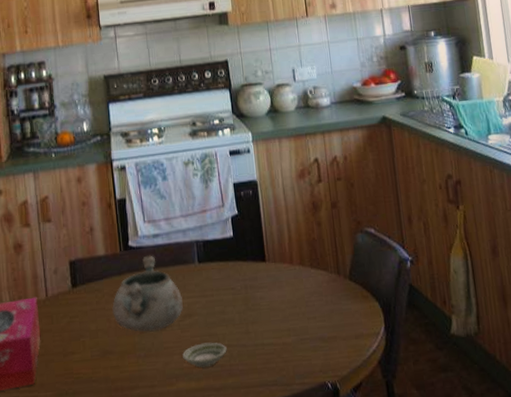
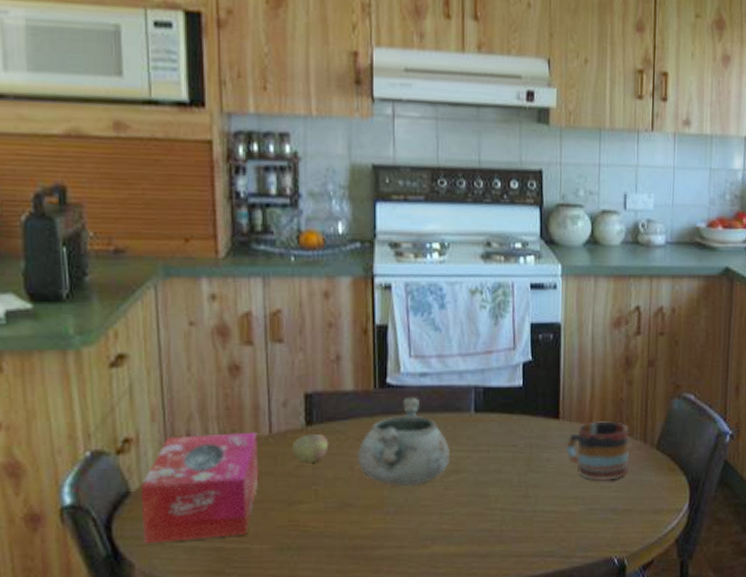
apple: none [63,294,90,319] -> present [292,434,329,464]
saucer: present [182,342,227,368] -> none [443,504,499,531]
mug: none [274,259,329,313] -> present [566,421,630,481]

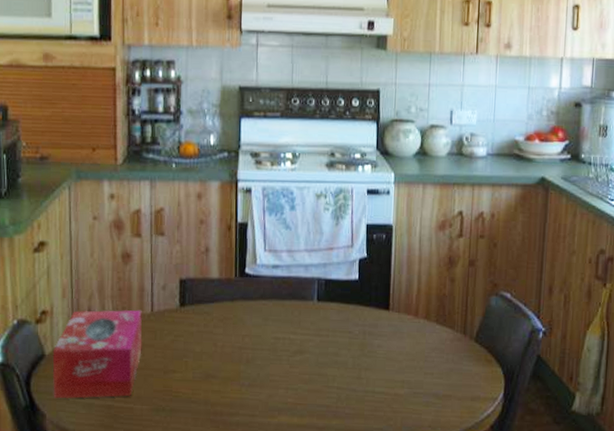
apple: present [292,434,329,464] -> none [168,314,198,339]
decorative bowl: present [358,397,450,486] -> none [220,285,295,363]
mug: present [566,421,630,481] -> none [394,314,451,368]

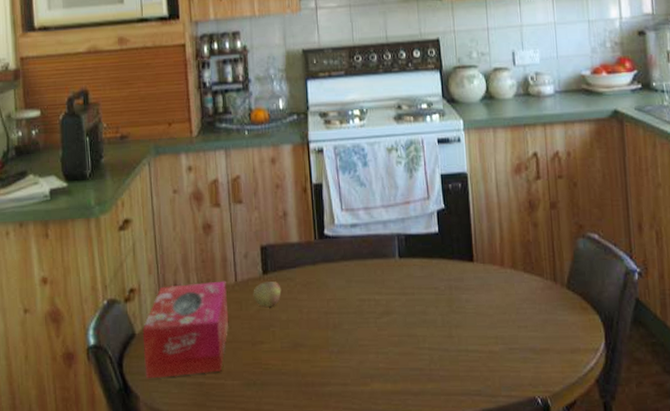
apple: none [168,314,198,339] -> present [253,281,282,308]

